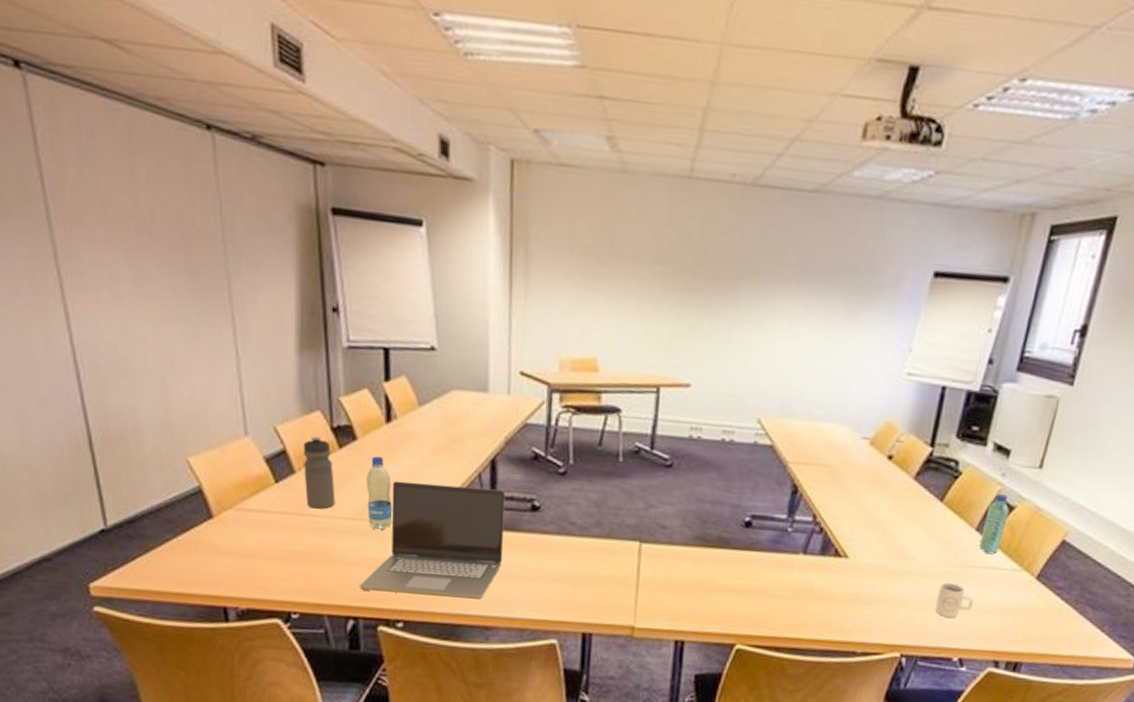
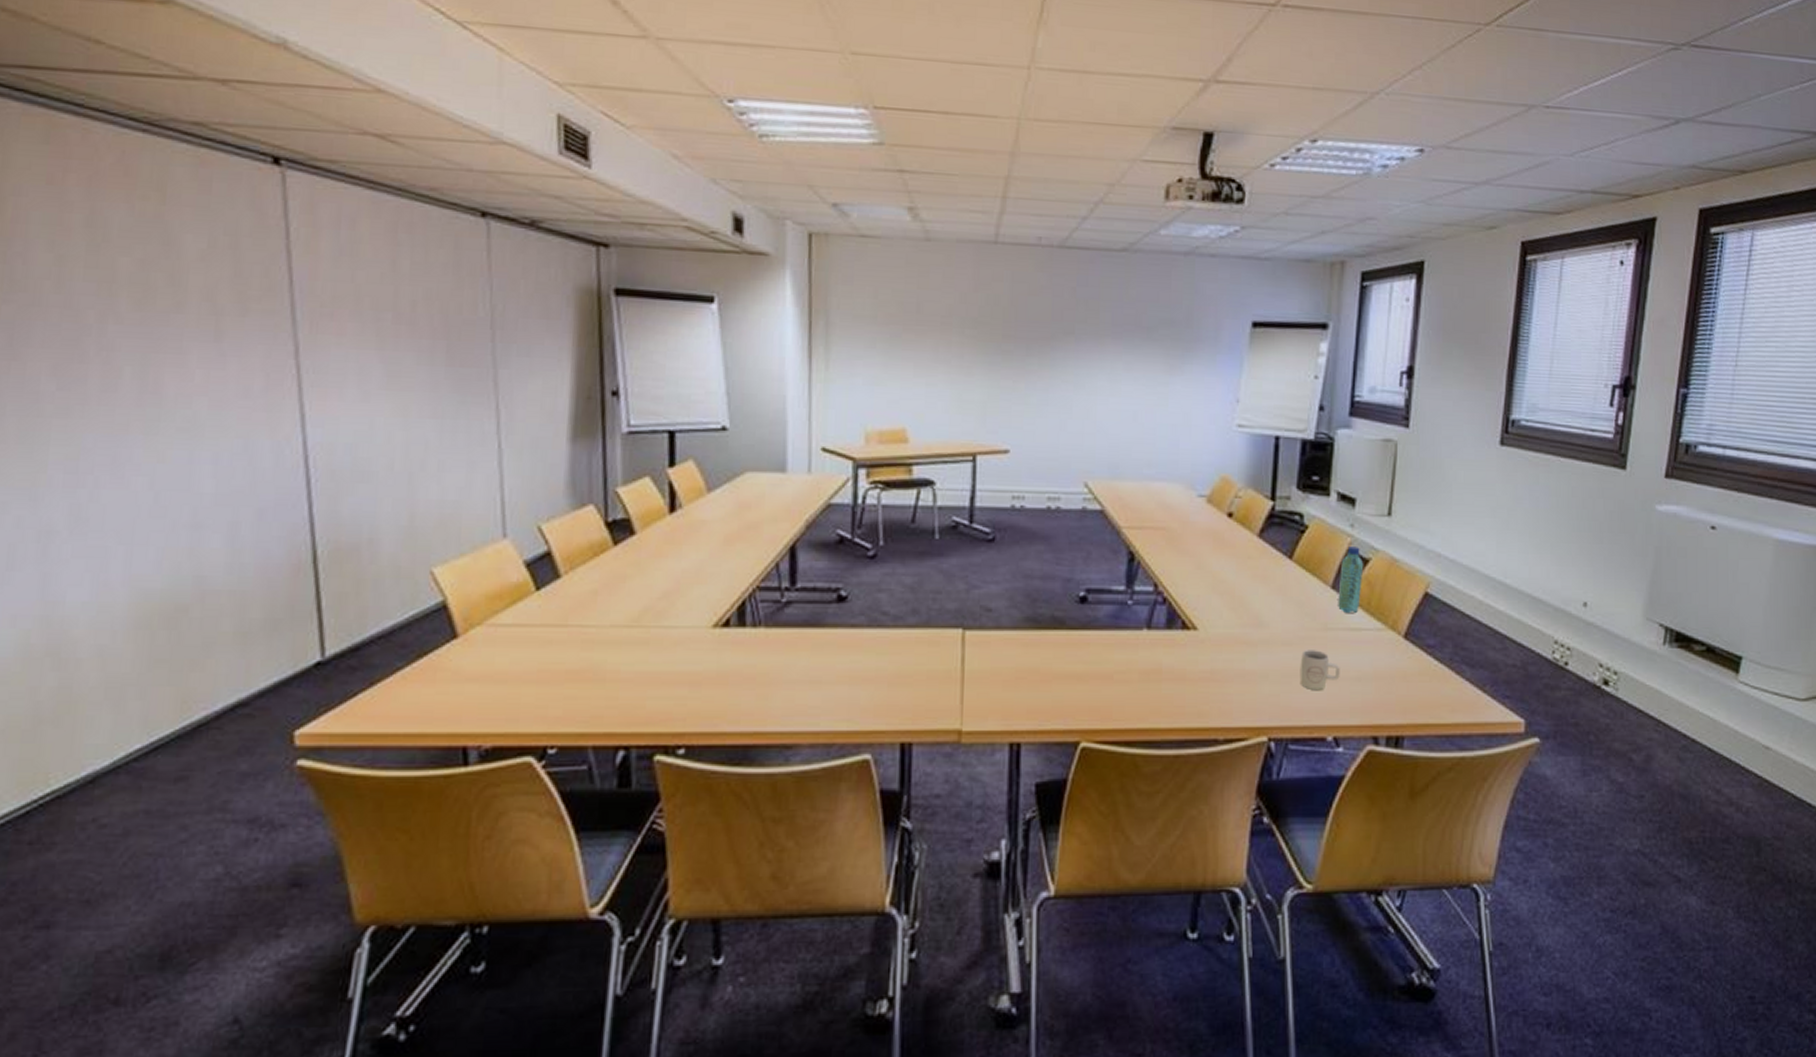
water bottle: present [303,436,336,509] -> none [571,533,608,618]
laptop: present [359,480,506,599] -> none [632,578,807,712]
bottle: present [366,456,393,530] -> none [644,551,676,637]

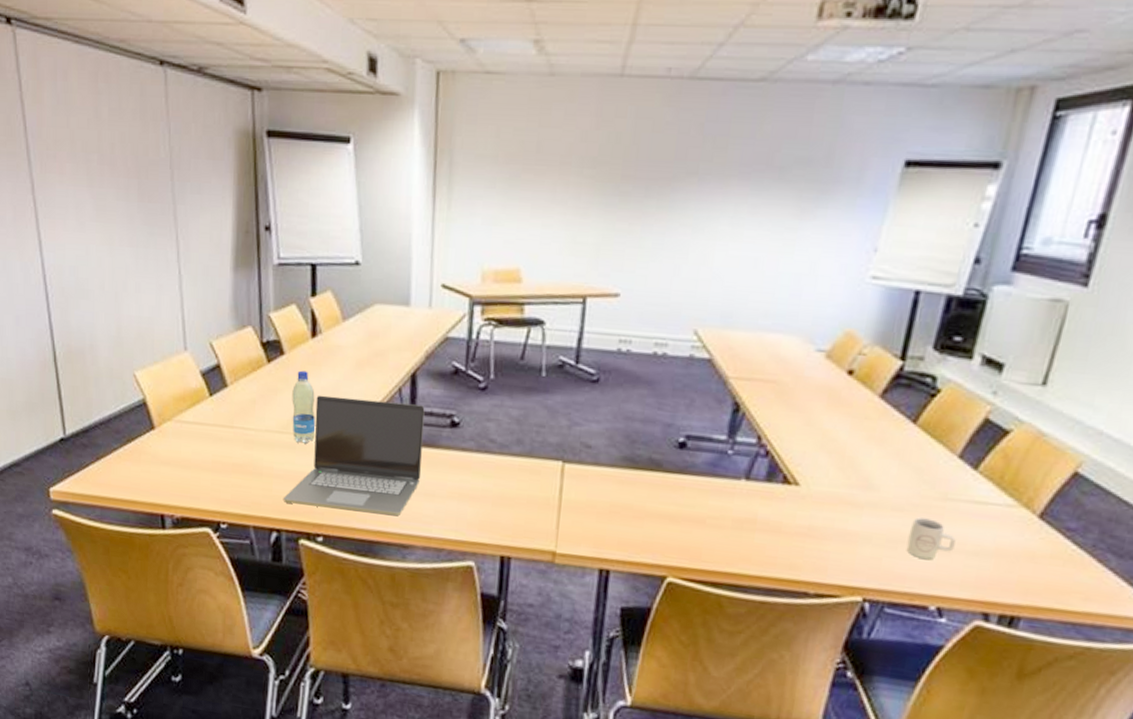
laptop: none [632,578,807,712] -> present [283,395,425,516]
bottle: none [644,551,676,637] -> present [292,370,316,444]
water bottle: present [1338,547,1364,613] -> none [963,415,1003,486]

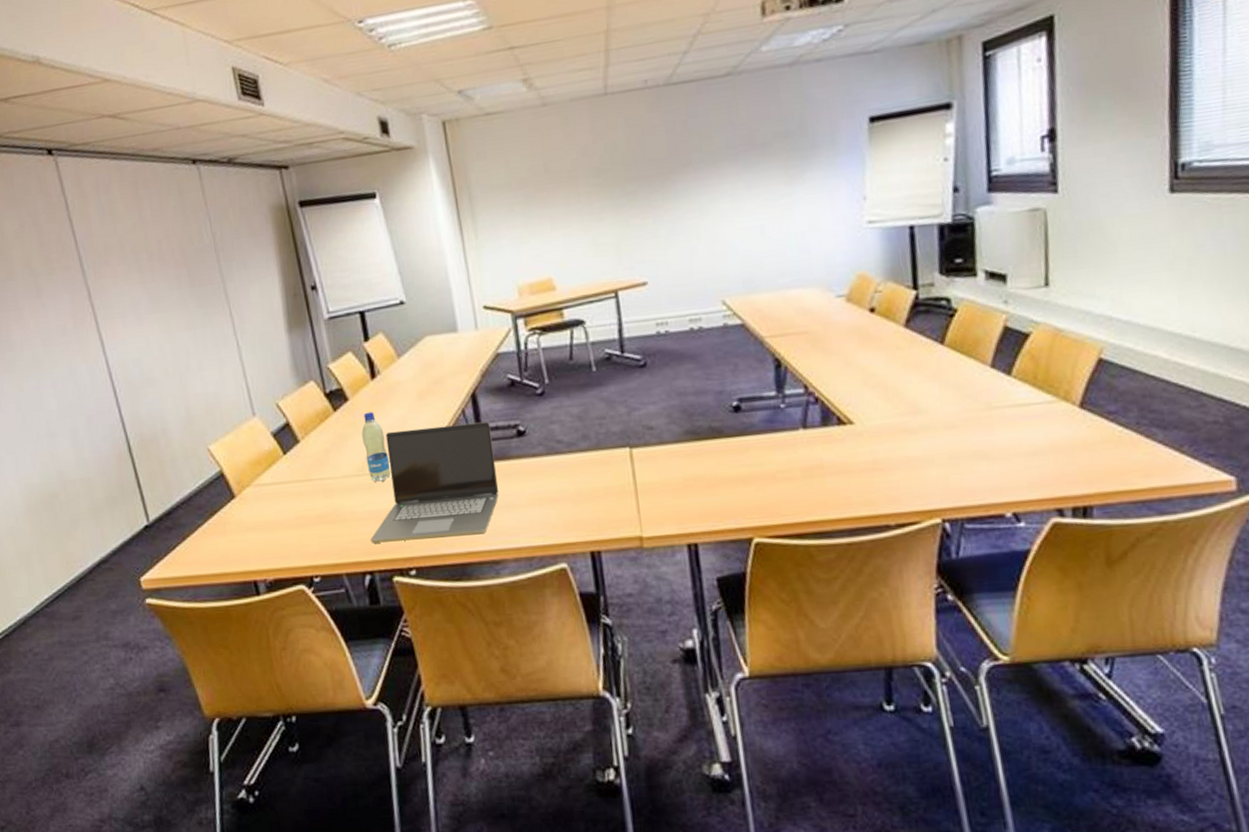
mug: present [906,517,956,560] -> none [966,429,1012,470]

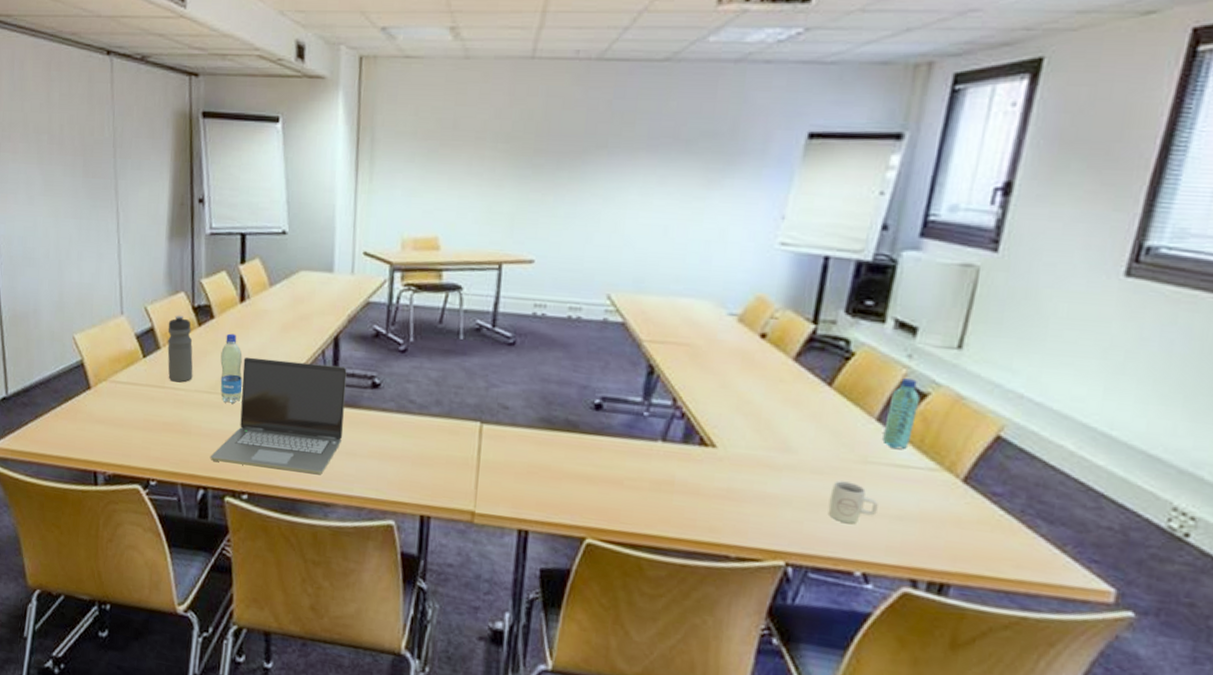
water bottle: none [302,404,338,473] -> present [167,315,193,383]
mug: none [966,429,1012,470] -> present [828,480,878,524]
water bottle: none [998,322,1025,390] -> present [882,378,921,449]

